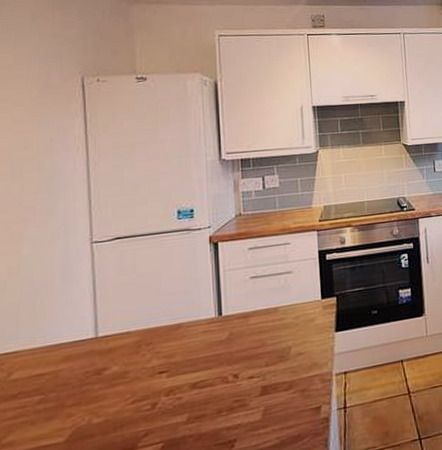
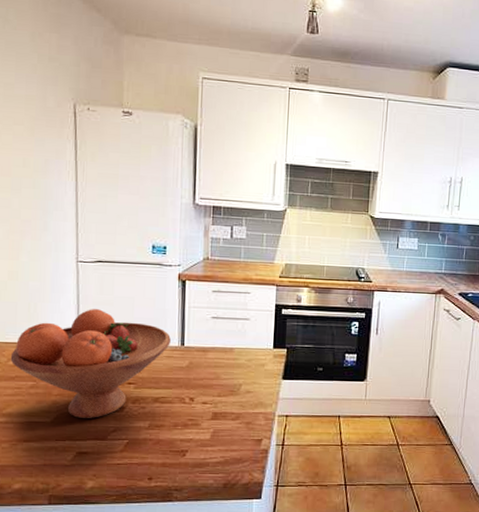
fruit bowl: none [11,292,206,429] -> present [10,309,171,418]

